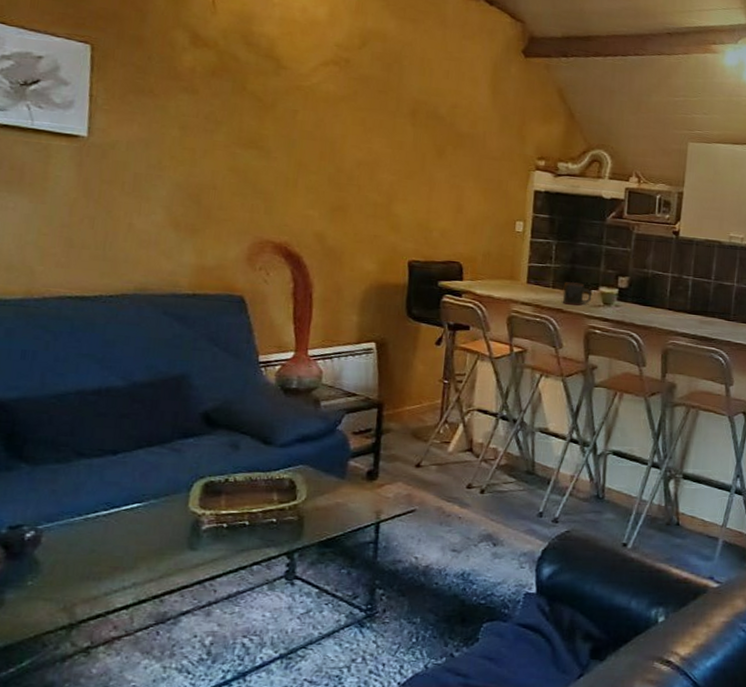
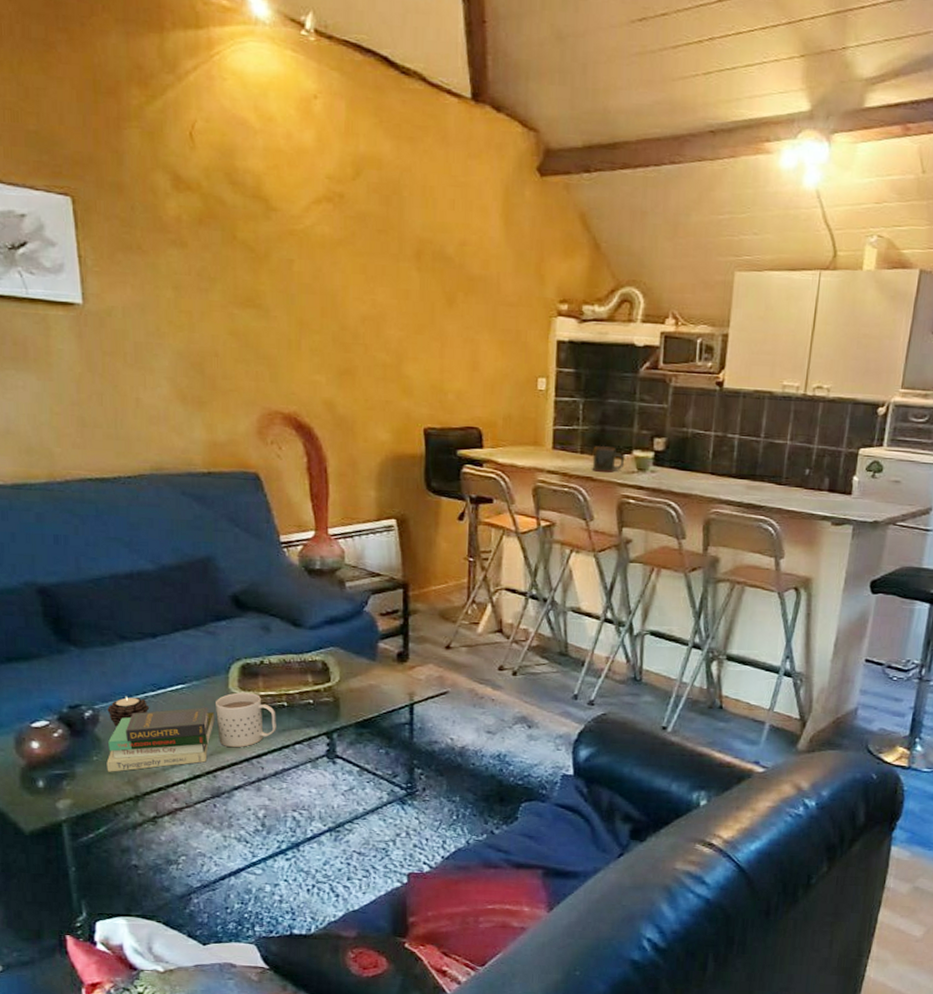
books: none [41,527,170,598] -> present [106,707,215,772]
candle: none [52,516,100,549] -> present [107,696,150,727]
mug: none [171,511,236,570] -> present [216,692,276,748]

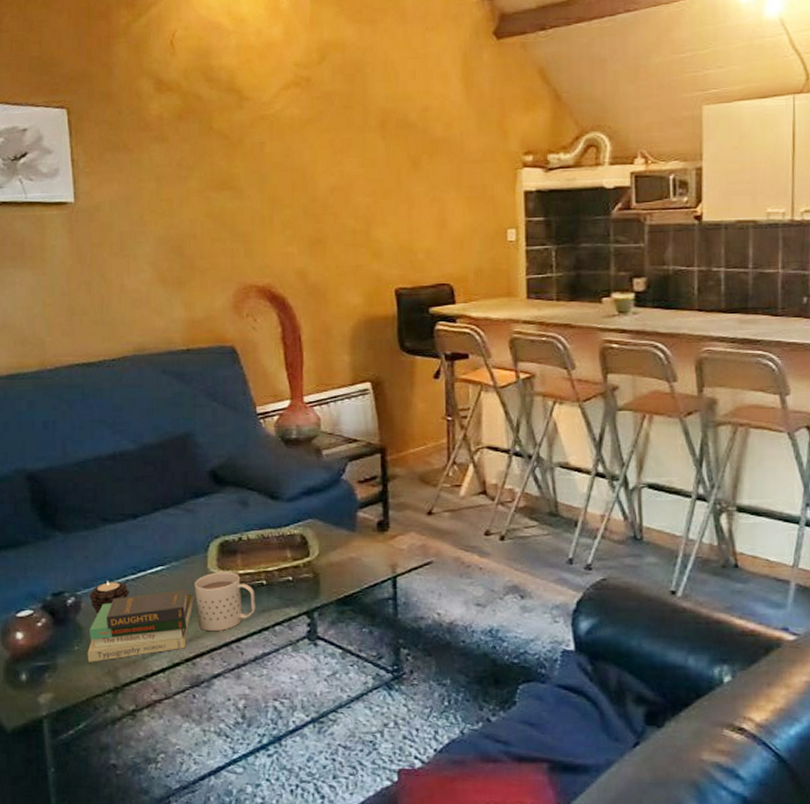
mug: present [592,445,625,474] -> none [569,290,604,319]

